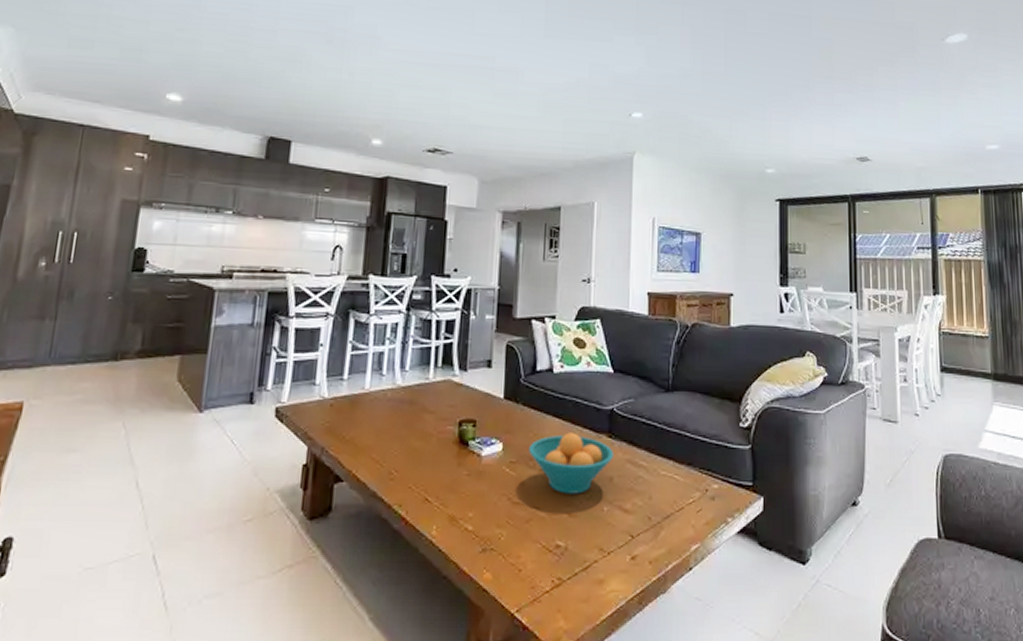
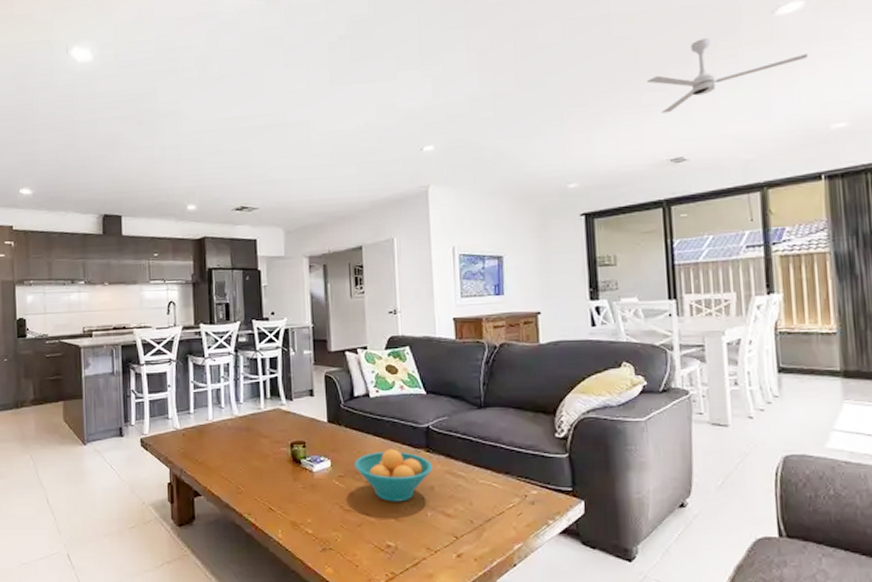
ceiling fan: none [839,52,970,115] -> present [646,38,809,114]

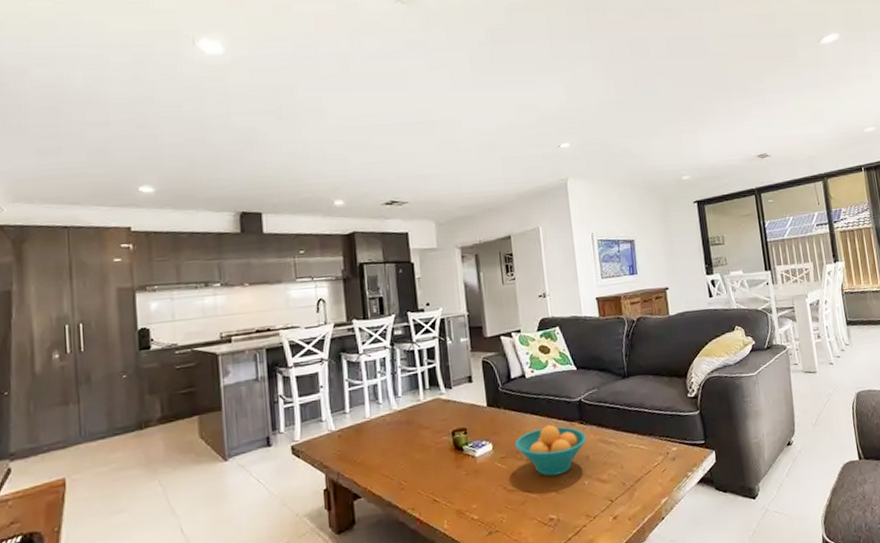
ceiling fan: present [646,38,809,114] -> none [735,59,845,118]

